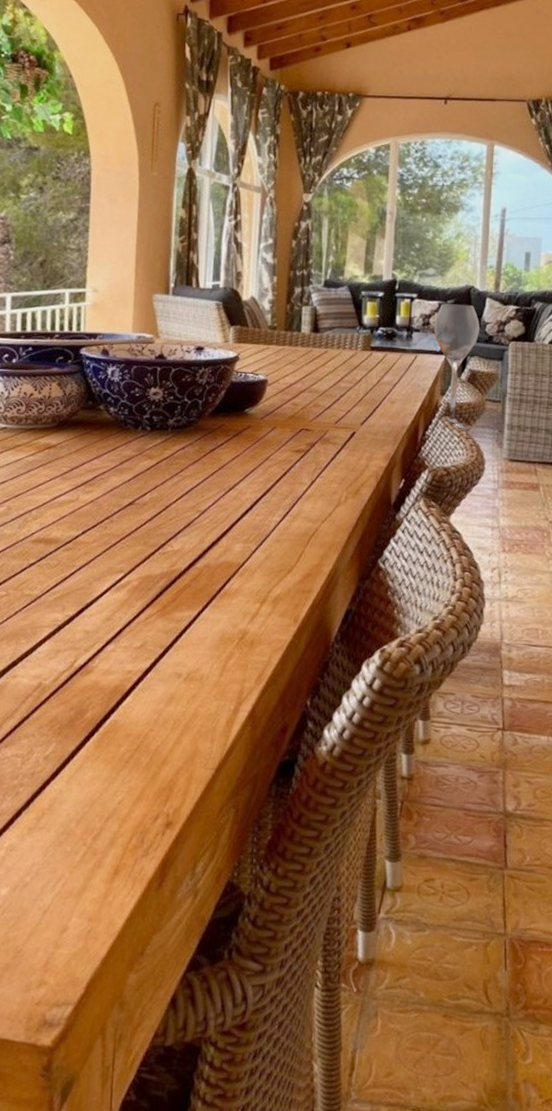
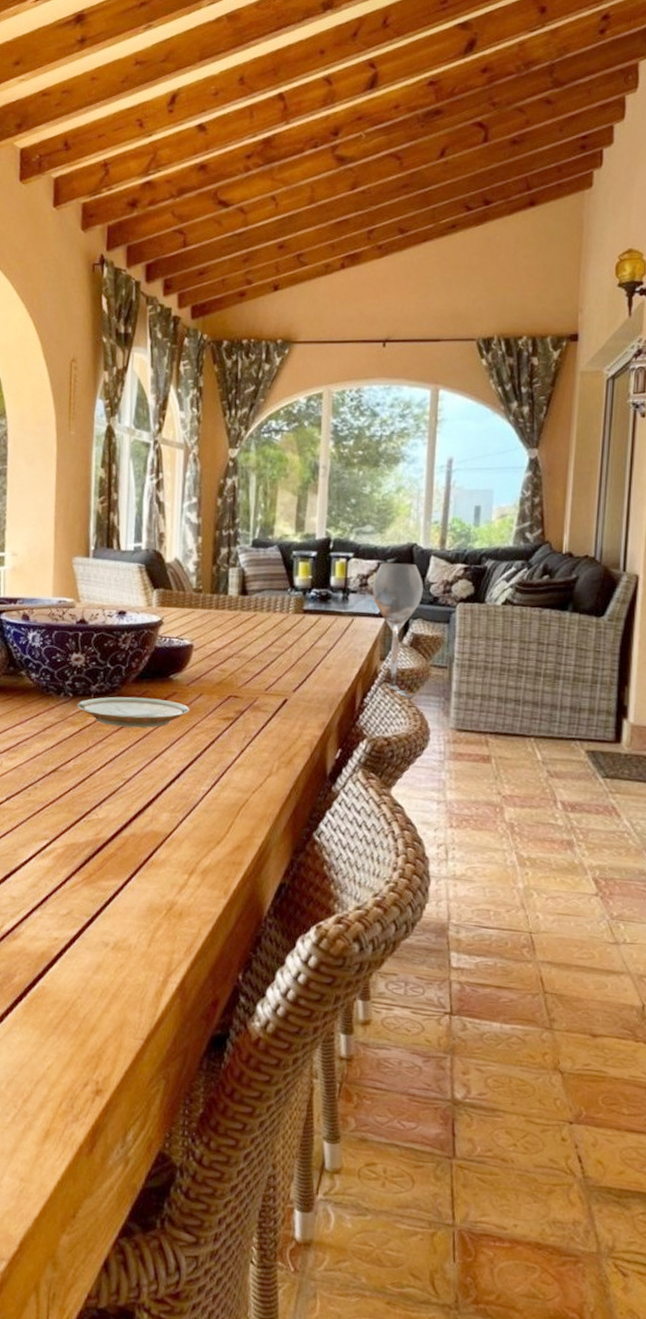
plate: none [154,430,264,461] -> present [77,696,190,729]

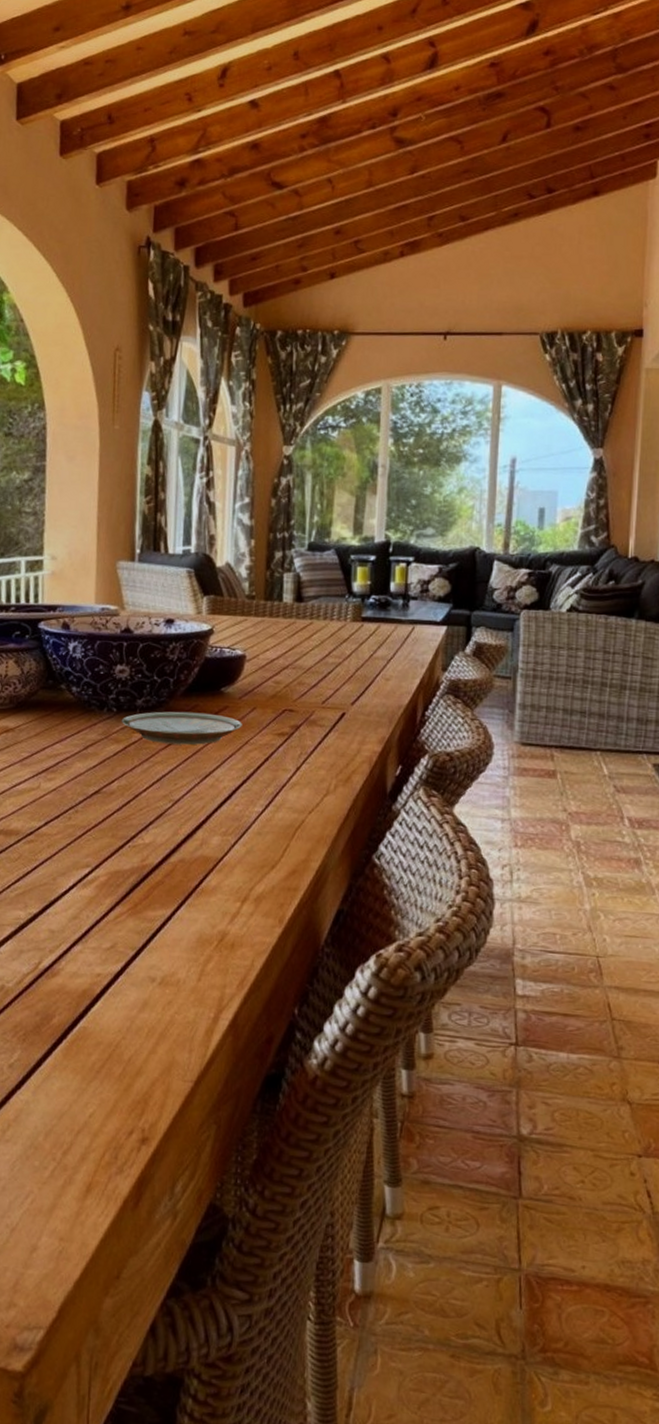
wineglass: present [370,563,423,699] -> none [431,567,486,712]

